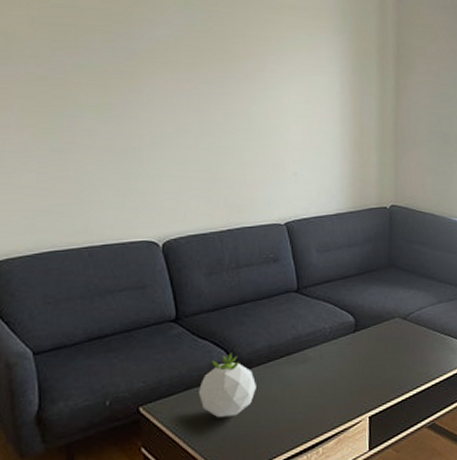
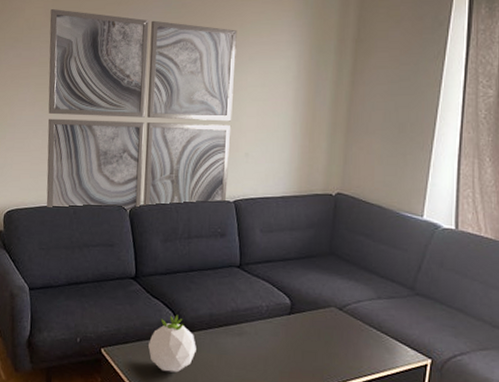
wall art: none [36,18,277,252] -> present [46,9,237,211]

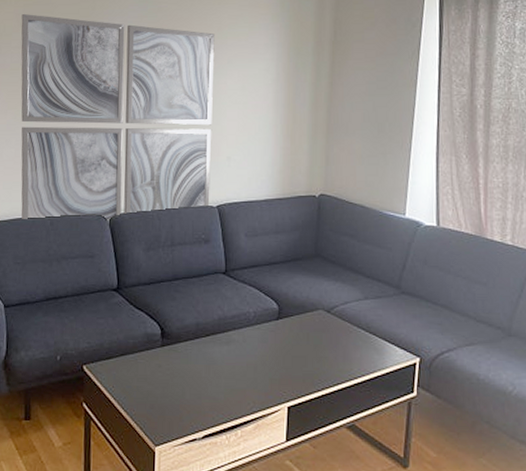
succulent plant: present [148,314,196,373] -> none [133,325,183,387]

